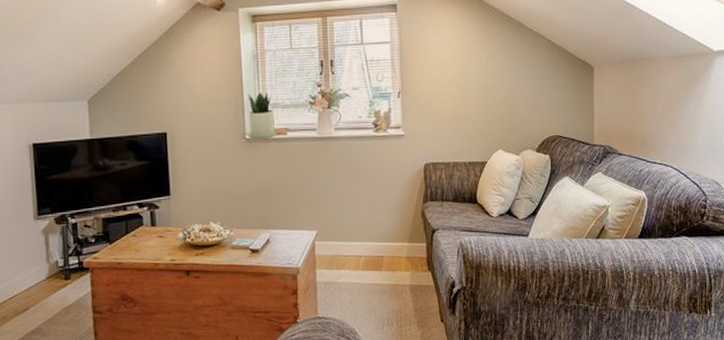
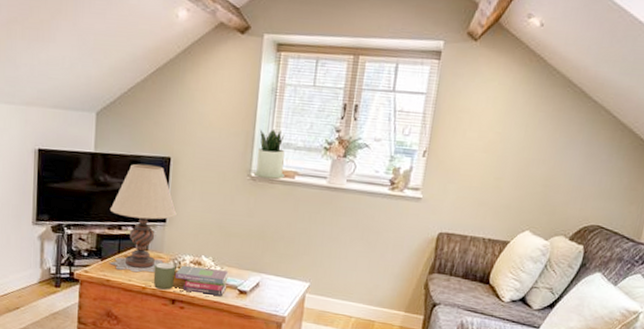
table lamp: none [112,142,180,251] -> present [109,164,177,273]
mug: none [164,235,187,264] -> present [153,262,176,291]
books: none [187,233,239,261] -> present [175,265,229,296]

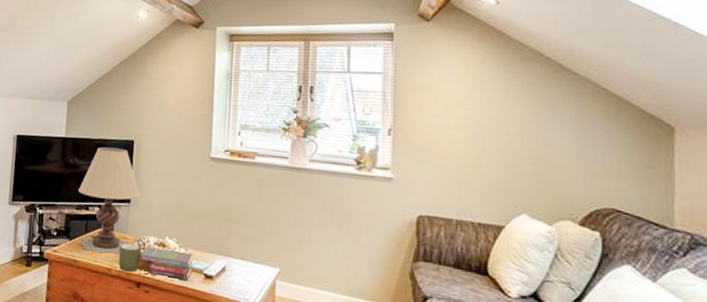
planter: present [253,128,285,180] -> none [213,111,245,161]

